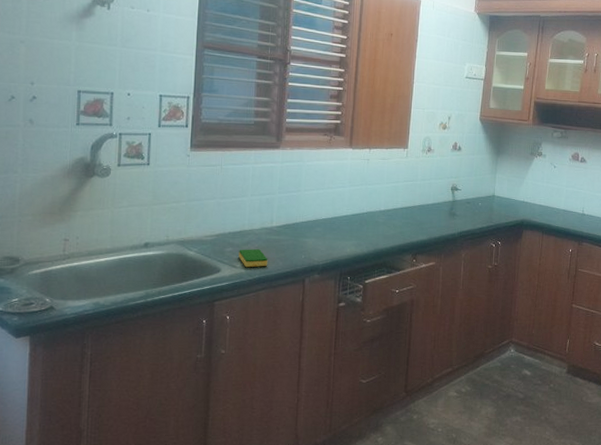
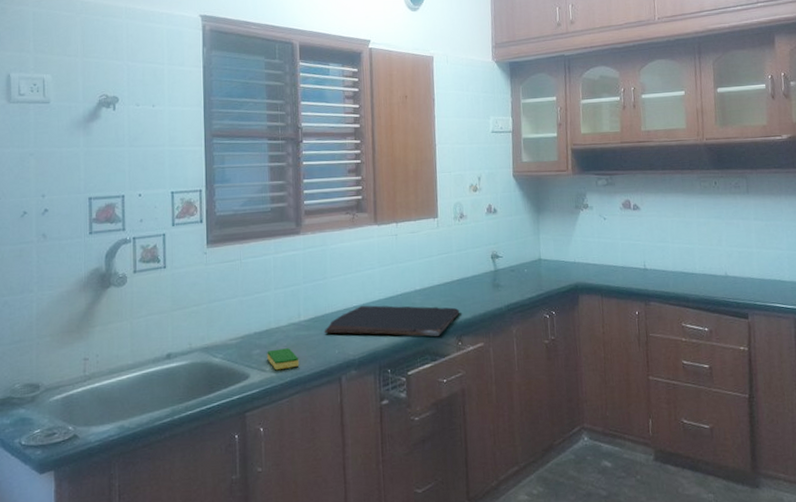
cutting board: none [293,218,418,253] -> present [324,305,460,337]

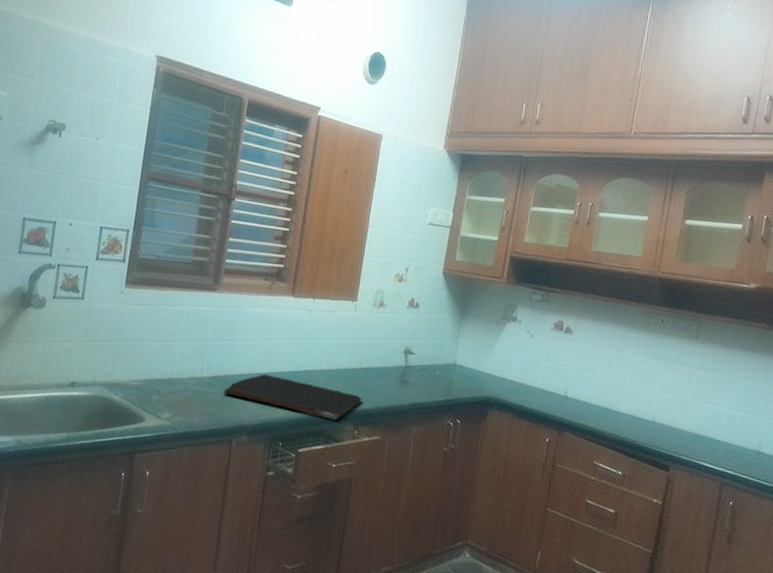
dish sponge: present [267,348,299,371] -> none [164,399,195,421]

